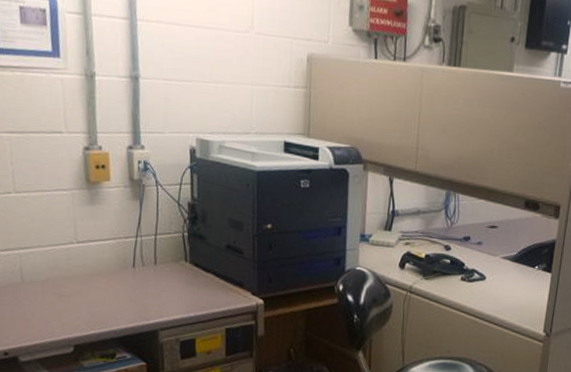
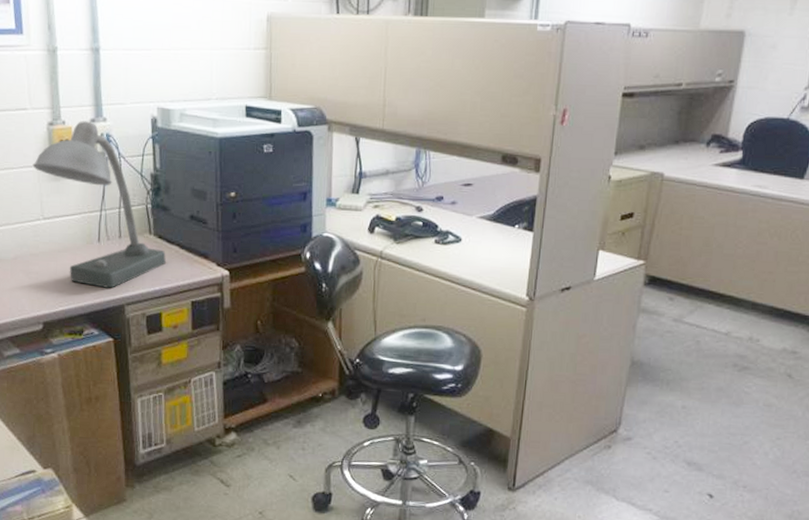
desk lamp: none [67,147,202,314] -> present [32,121,166,288]

